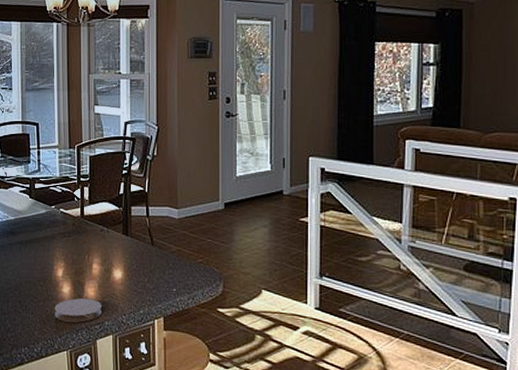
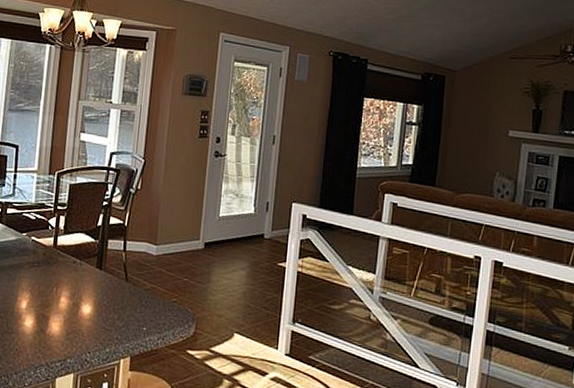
coaster: present [54,298,102,322] -> none [12,332,66,359]

